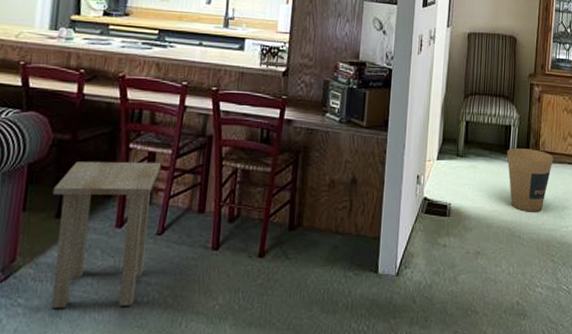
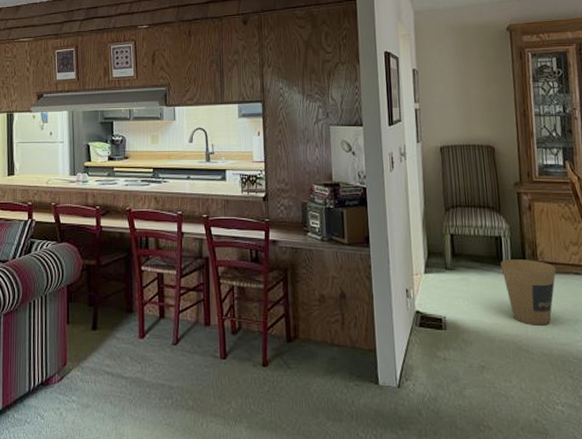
side table: present [51,161,161,309] -> none [88,281,169,406]

